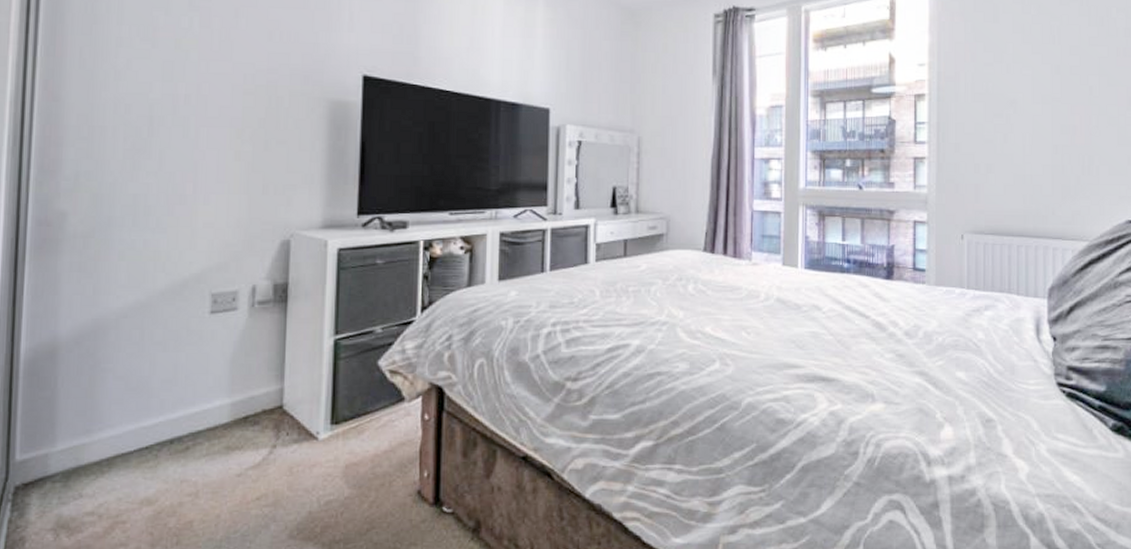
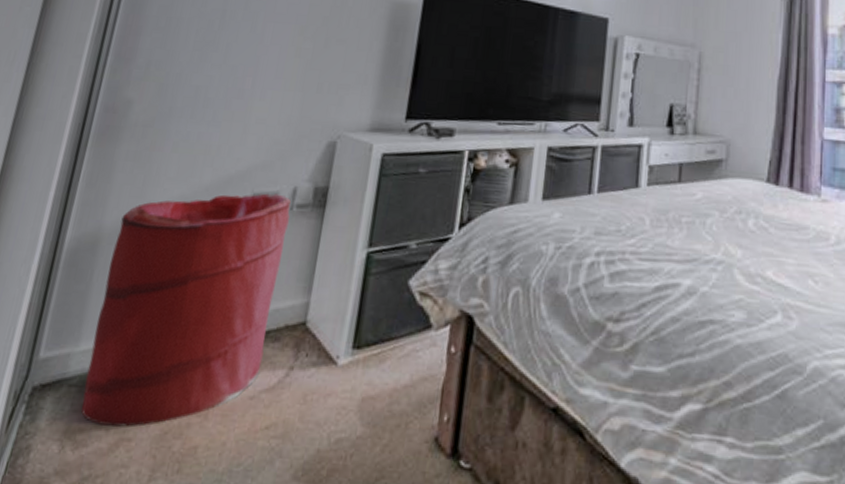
laundry hamper: none [68,293,252,513] -> present [81,193,291,427]

